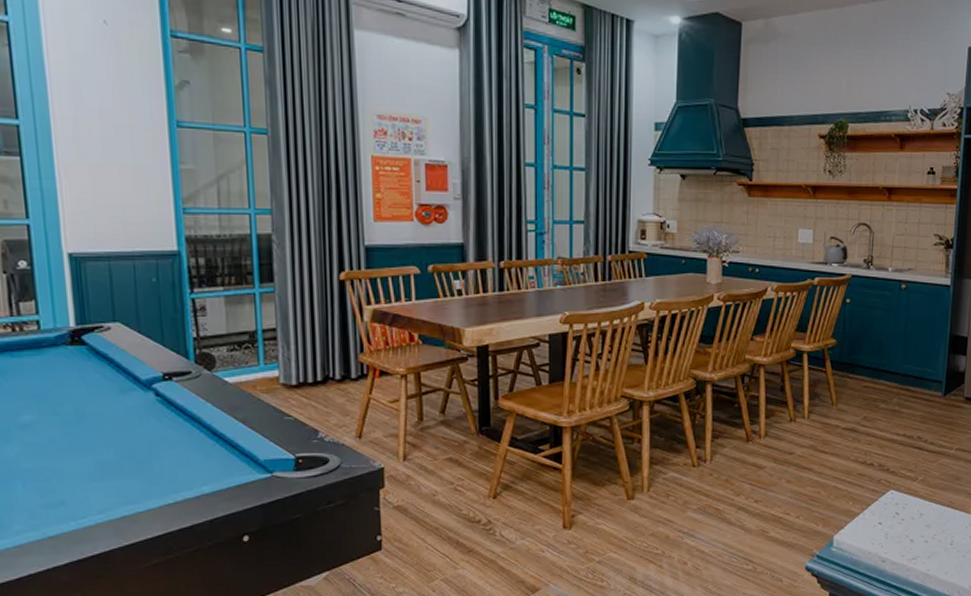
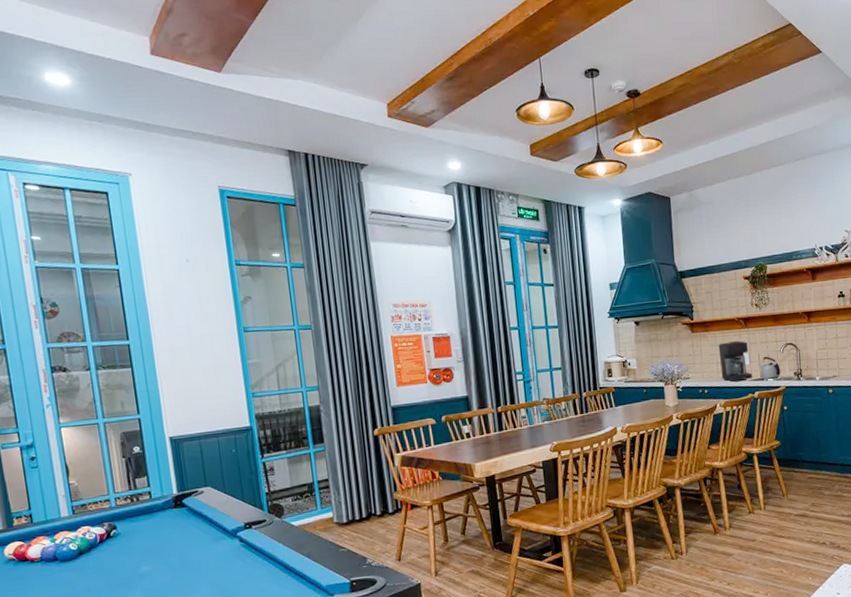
coffee maker: none [778,213,814,263] -> present [718,341,752,383]

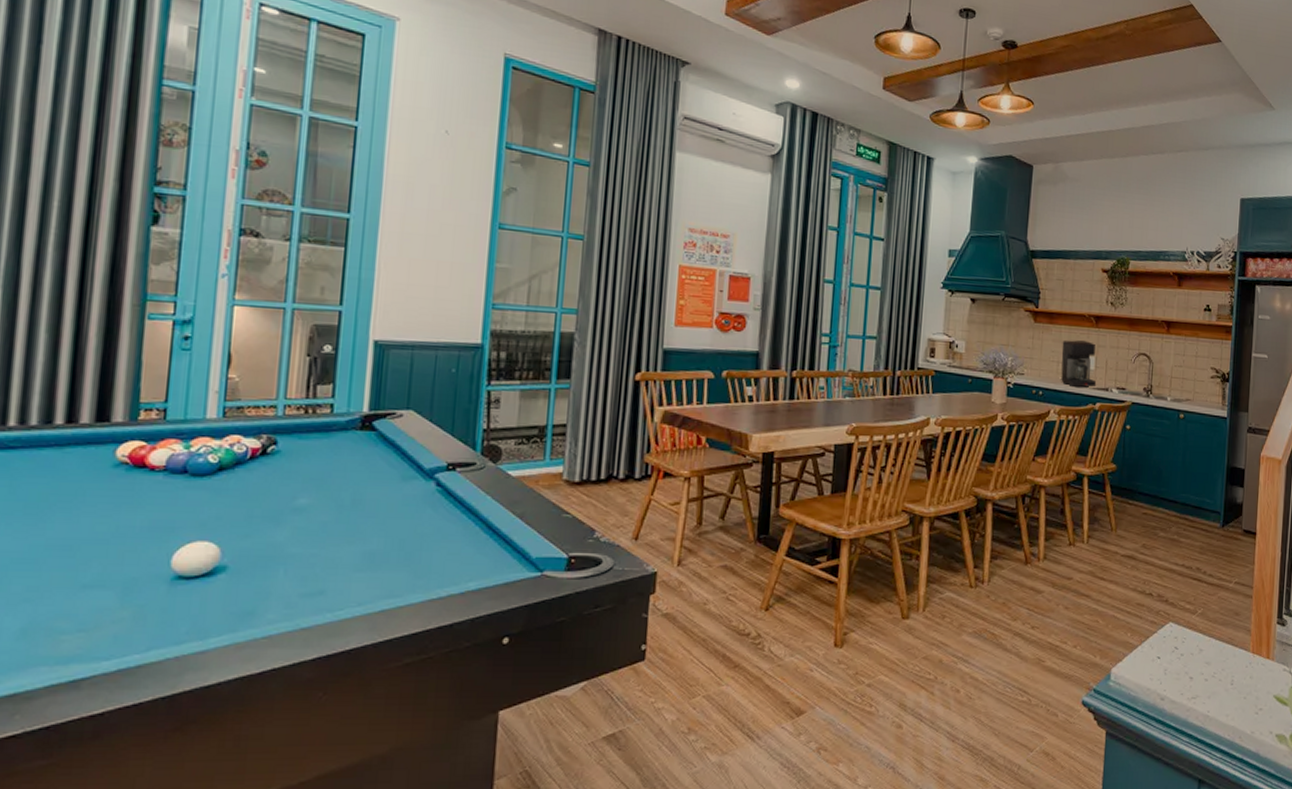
kettle: present [758,356,781,379] -> none [1104,363,1129,391]

